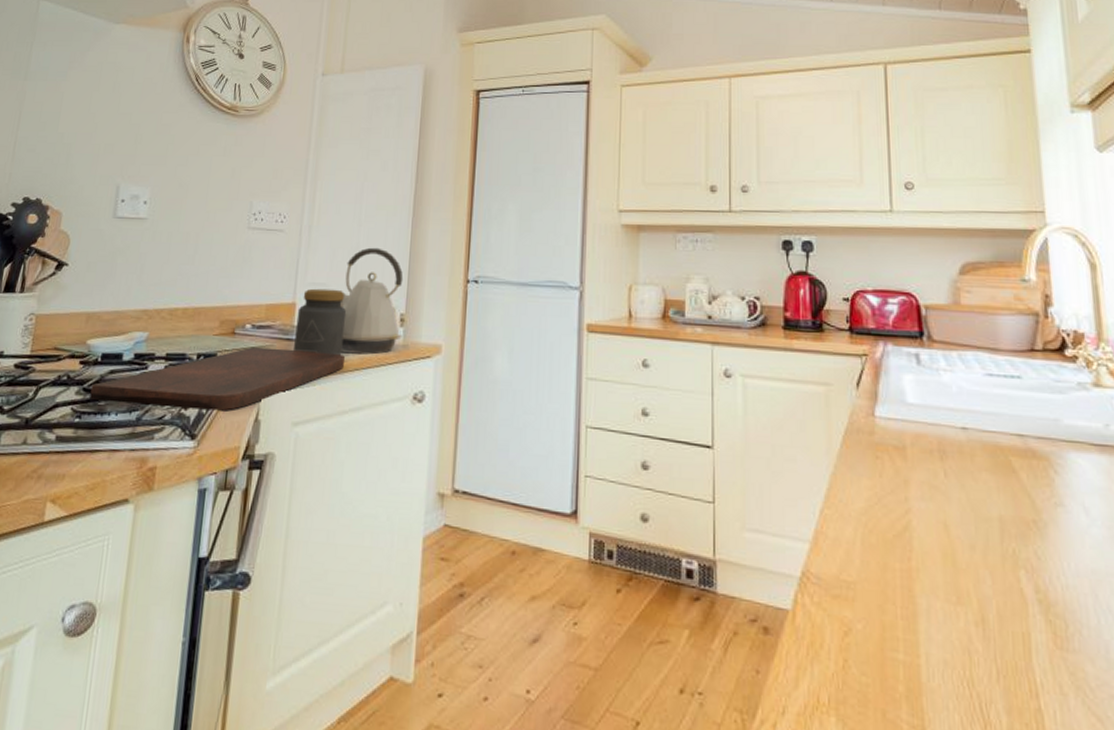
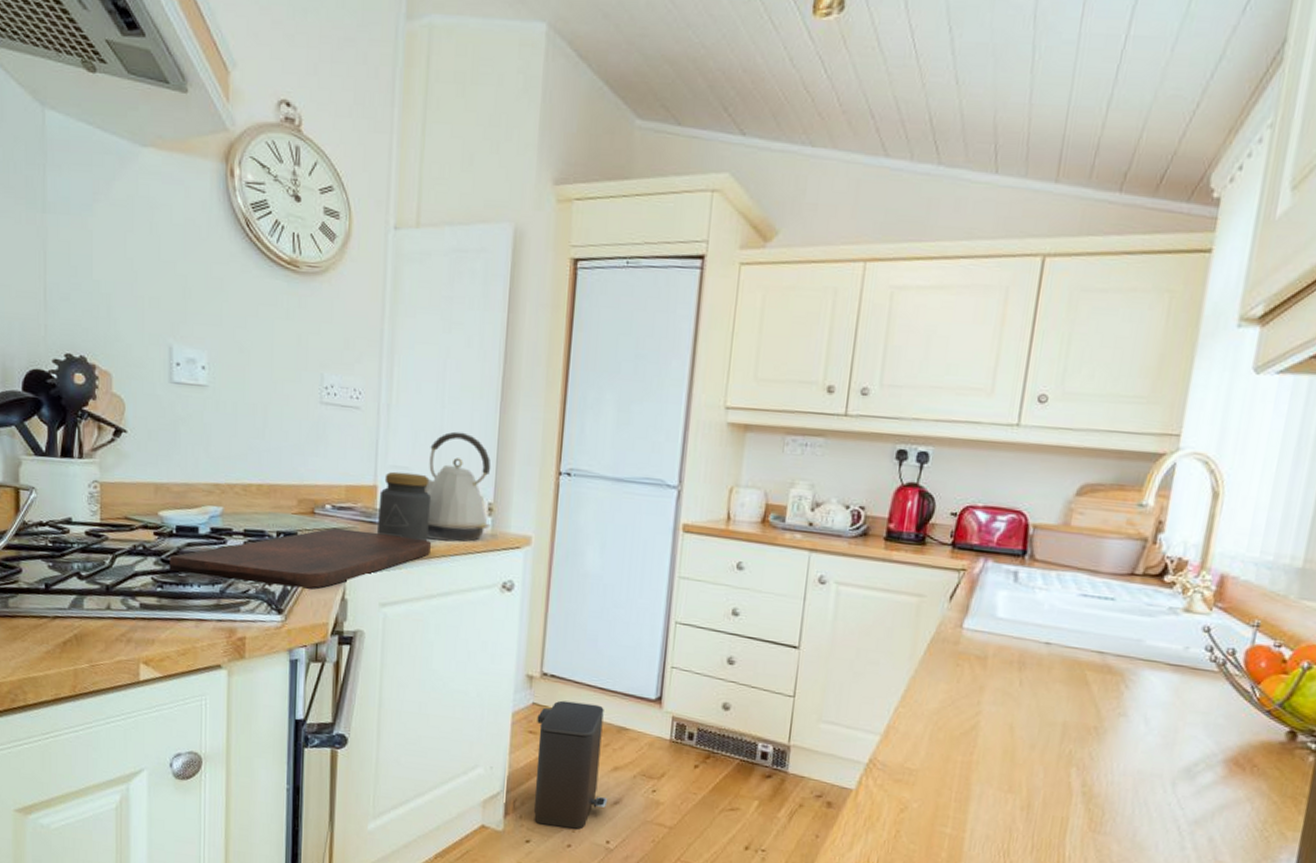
pedal bin: none [446,520,526,677] -> present [533,700,608,829]

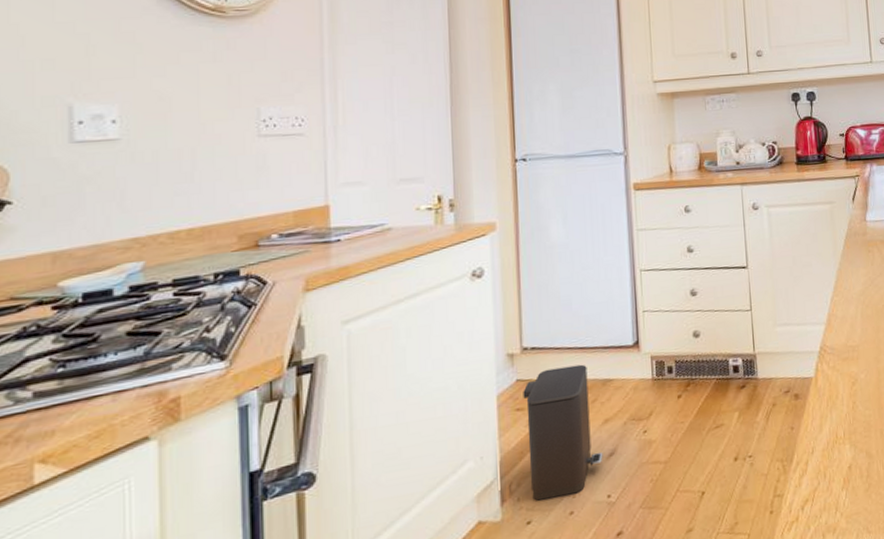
cutting board: present [169,527,432,589] -> none [74,247,394,345]
jar: present [376,471,432,542] -> none [332,185,390,253]
kettle: present [424,431,491,543] -> none [379,139,454,246]

